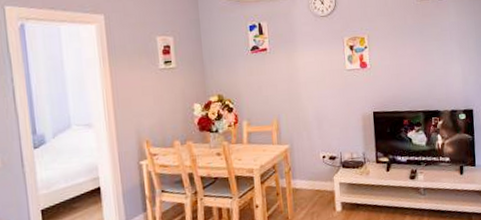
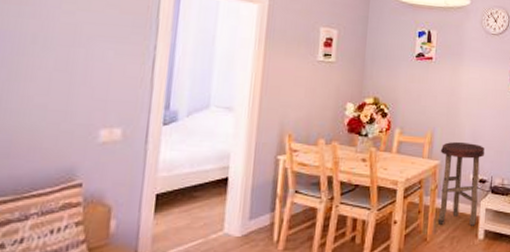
stool: none [288,124,332,203] -> present [437,141,485,226]

